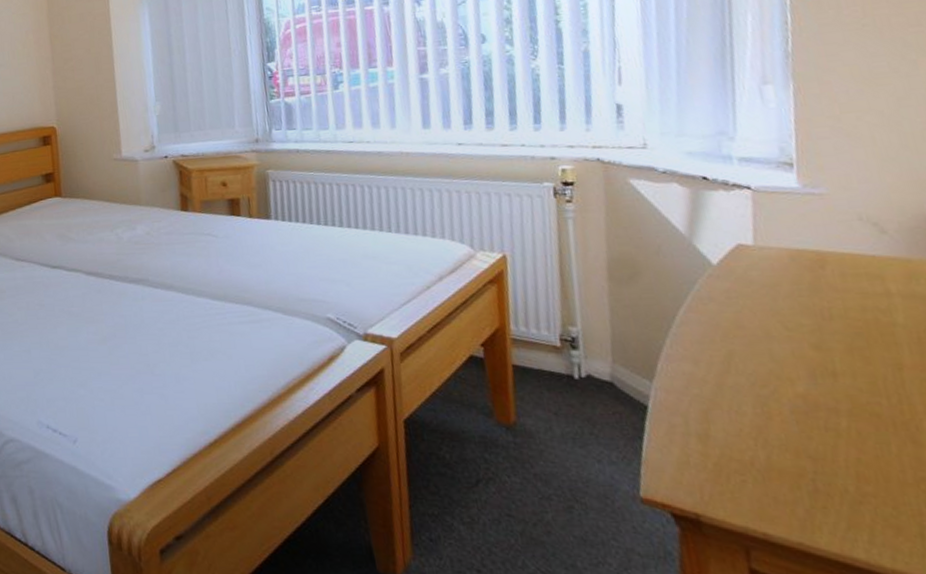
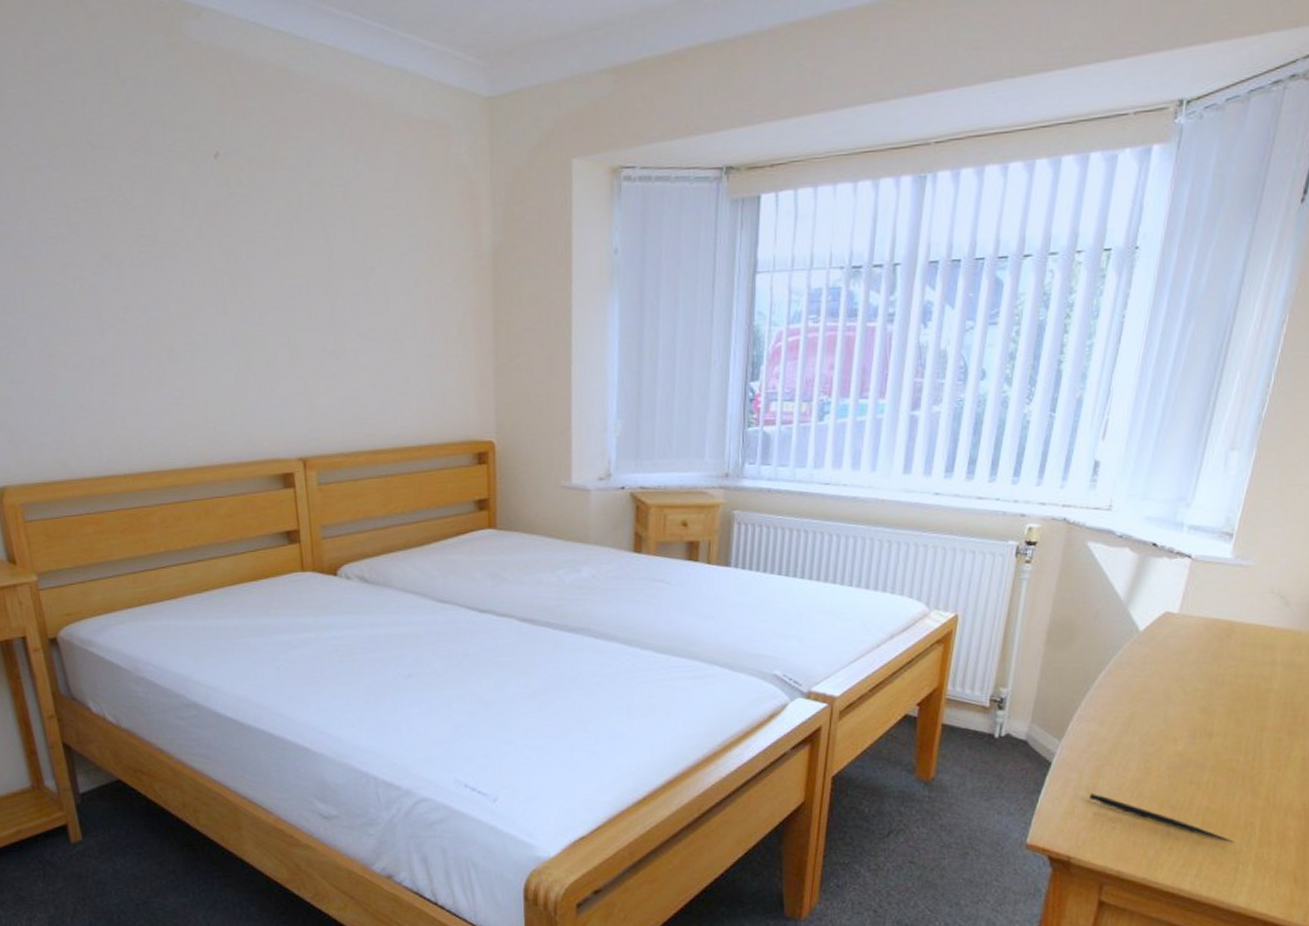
pen: none [702,440,908,502] -> present [1088,793,1234,843]

